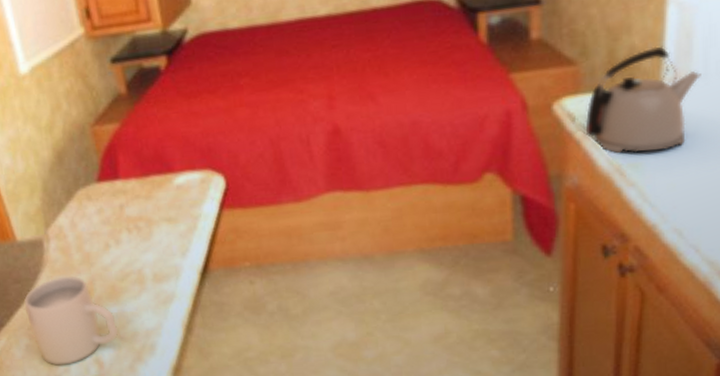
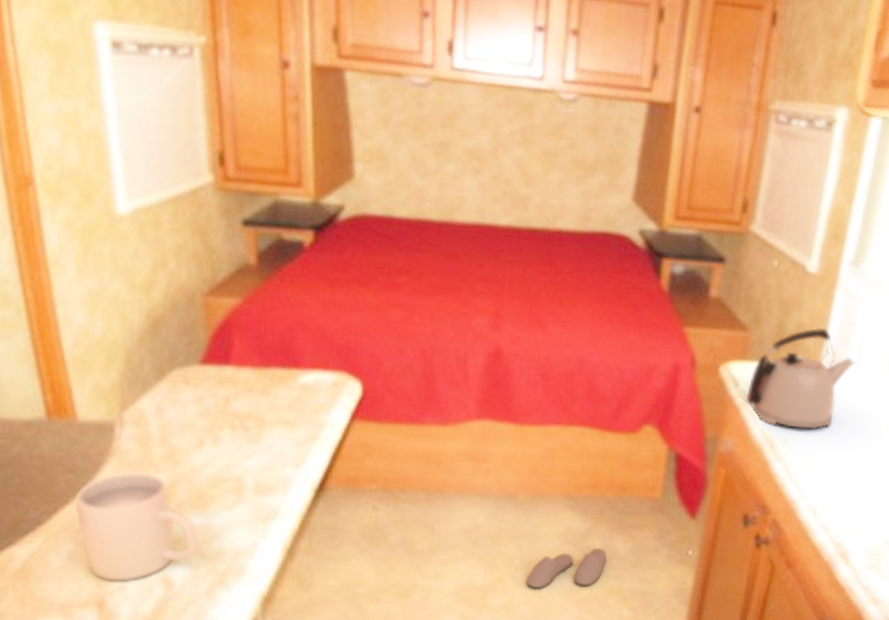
slippers: none [394,294,468,339] -> present [526,547,607,589]

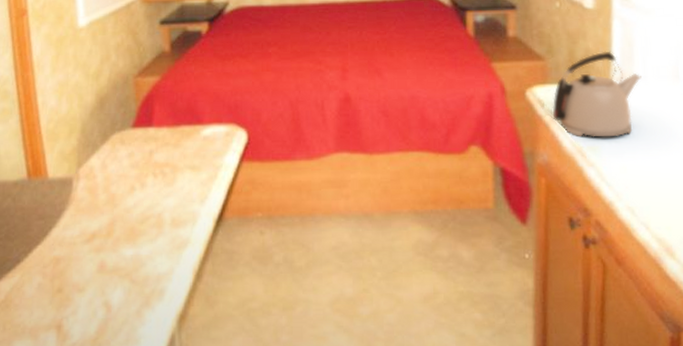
mug: present [75,471,200,582] -> none [44,215,131,307]
slippers: present [526,547,607,589] -> none [388,256,454,297]

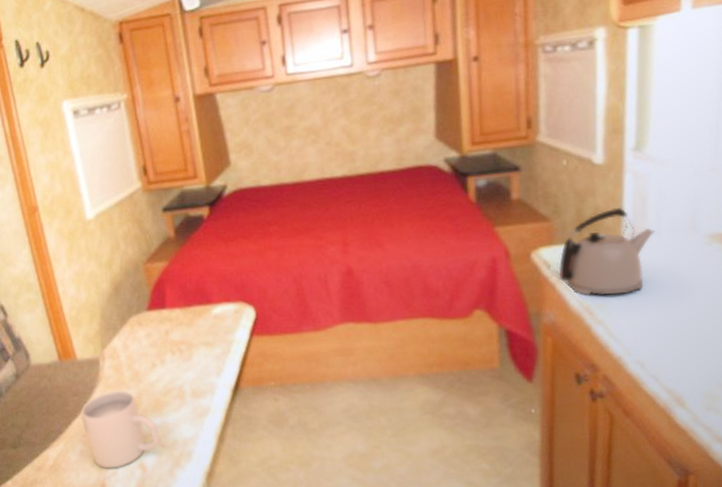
mug: none [44,215,131,307] -> present [81,390,160,469]

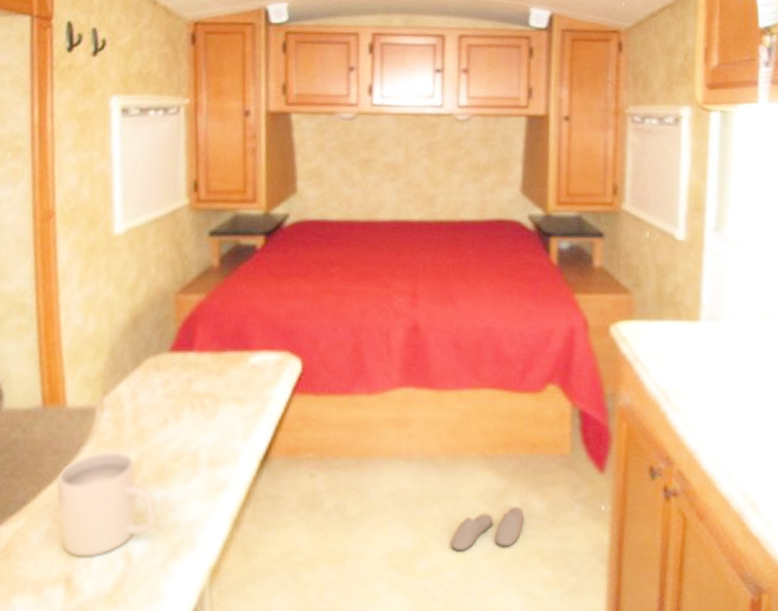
slippers: none [398,414,461,452] -> present [450,506,524,551]
kettle: present [558,207,655,296] -> none [637,286,732,380]

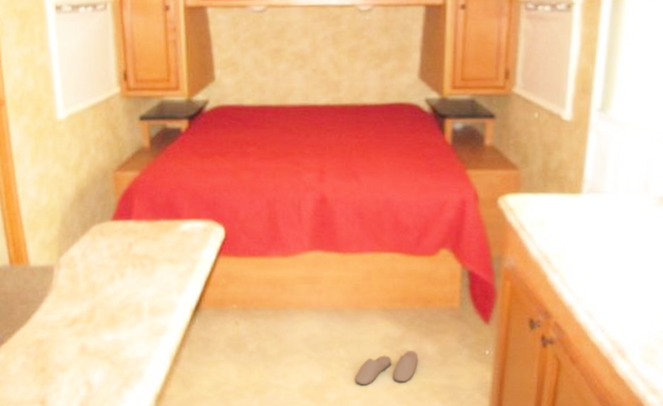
mug: present [56,451,158,557] -> none [27,301,111,384]

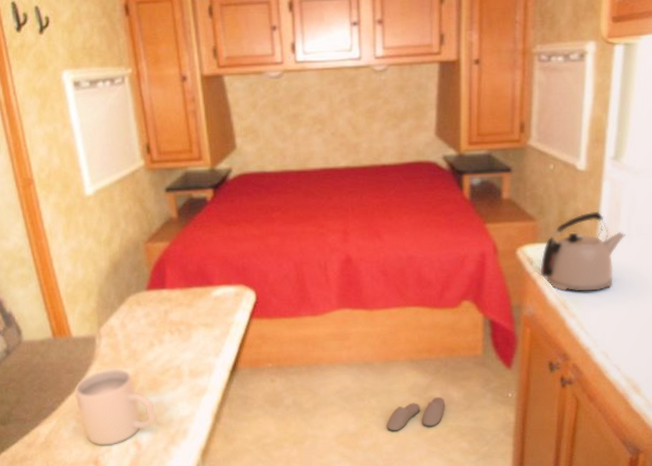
mug: none [27,301,111,384] -> present [75,369,156,446]
kettle: none [522,163,612,246] -> present [540,211,626,292]

